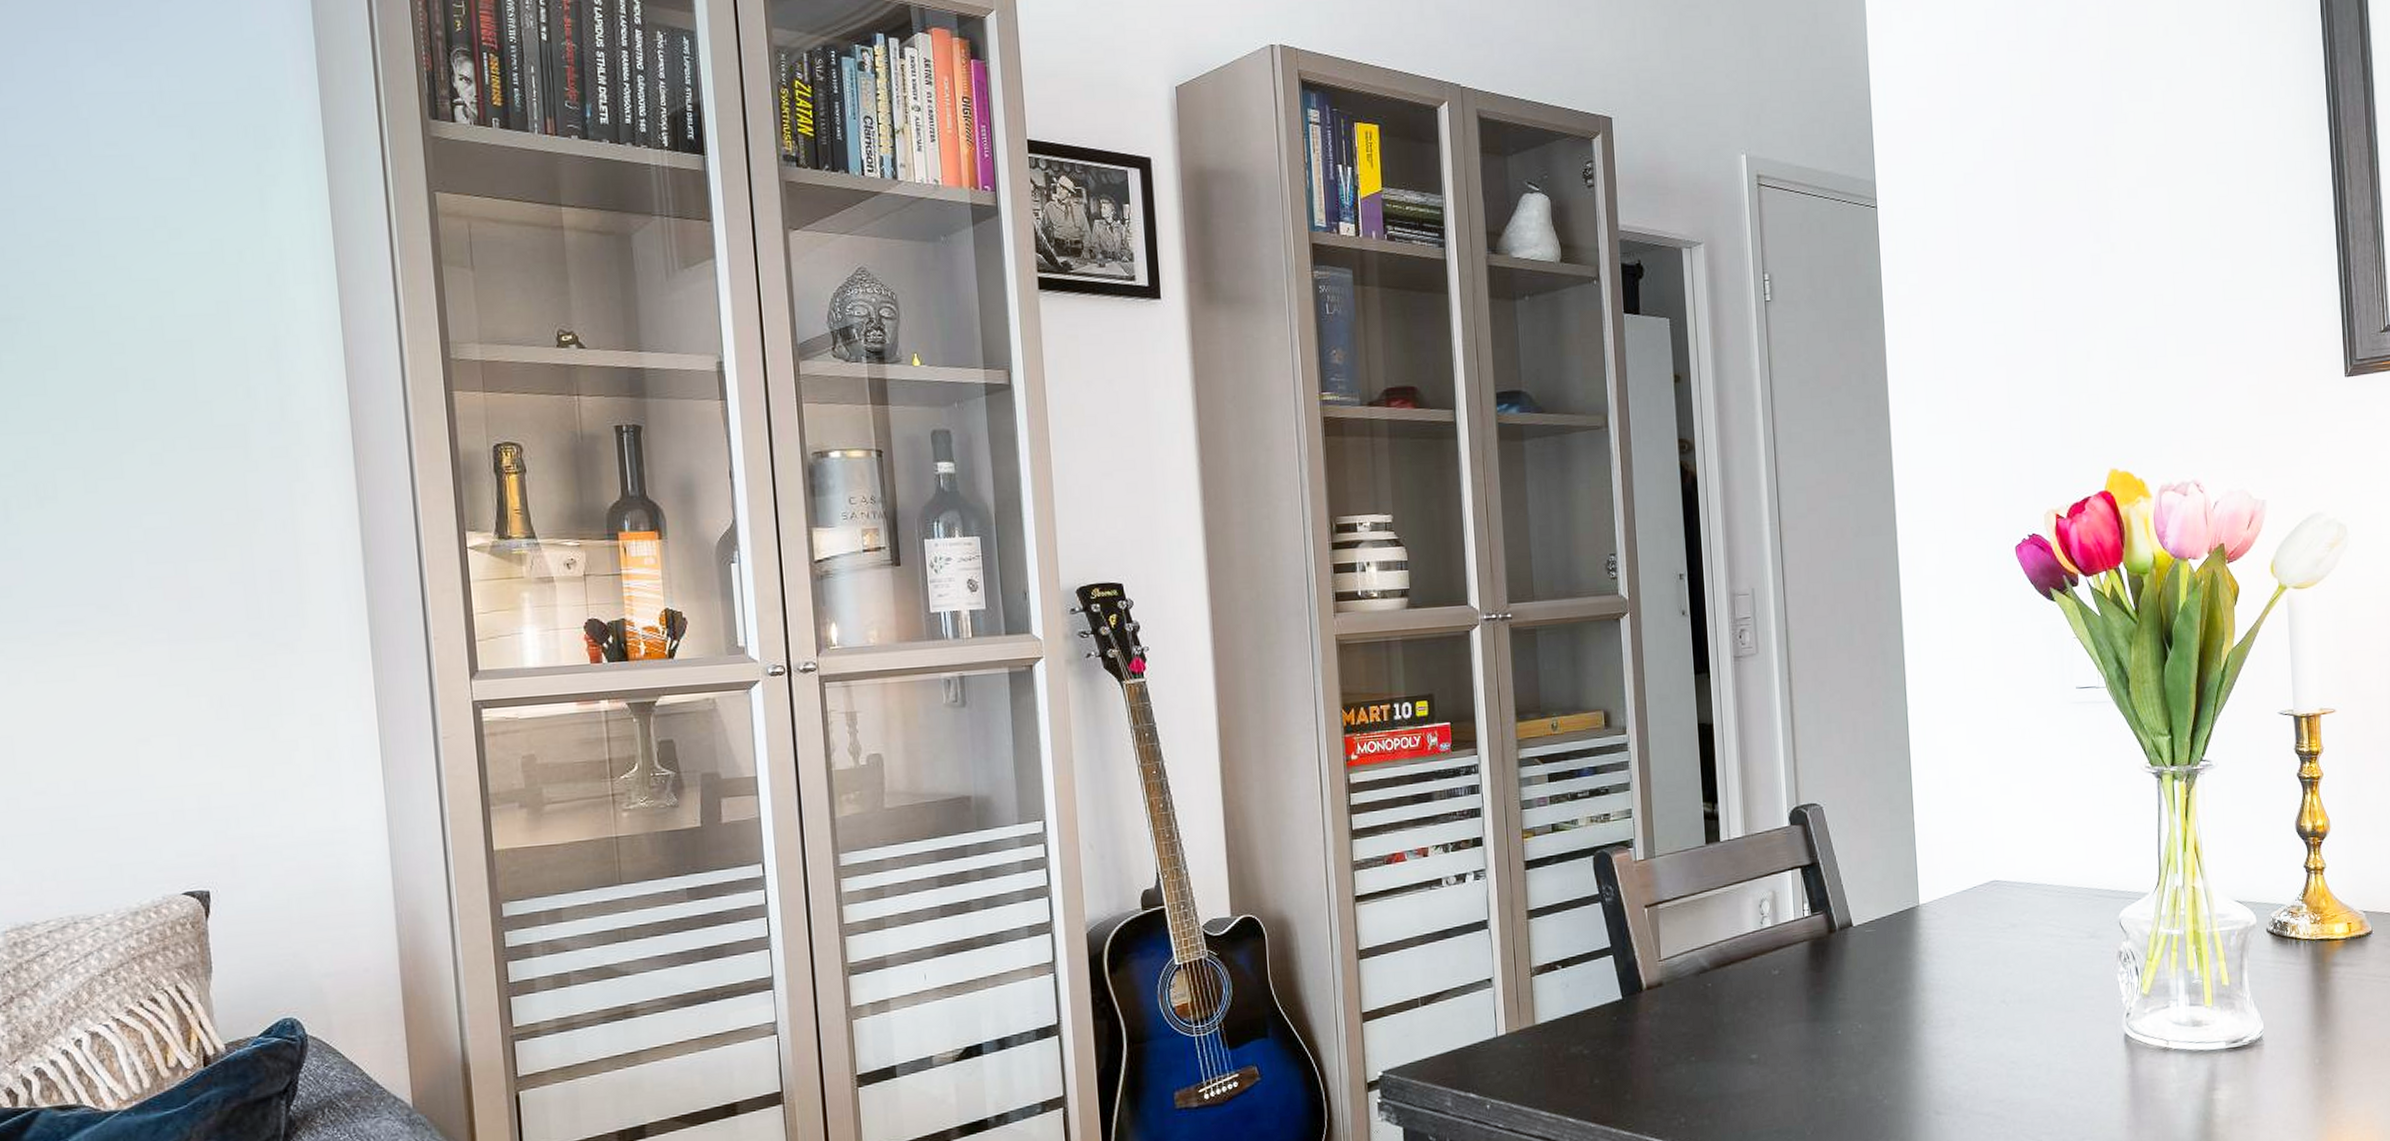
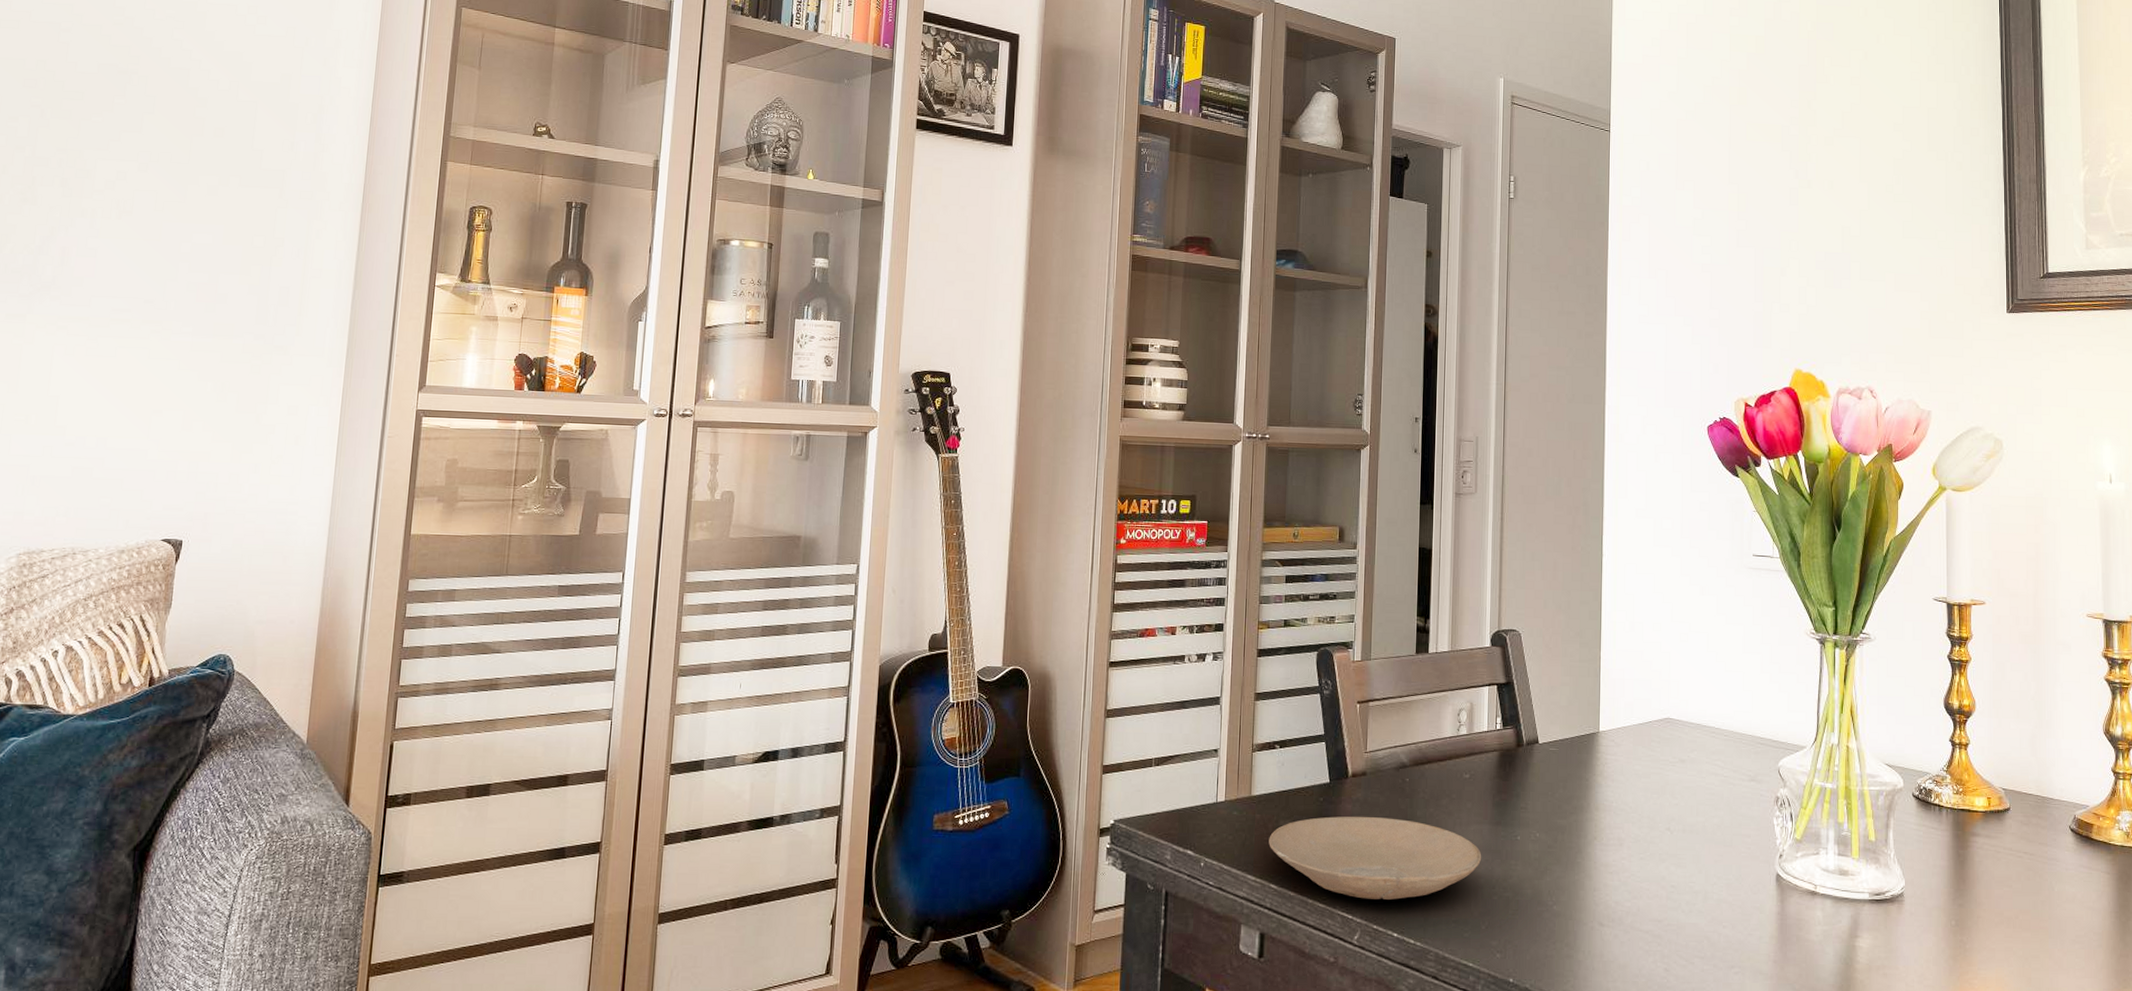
plate: none [1560,1028,1801,1121] -> present [1269,816,1482,900]

